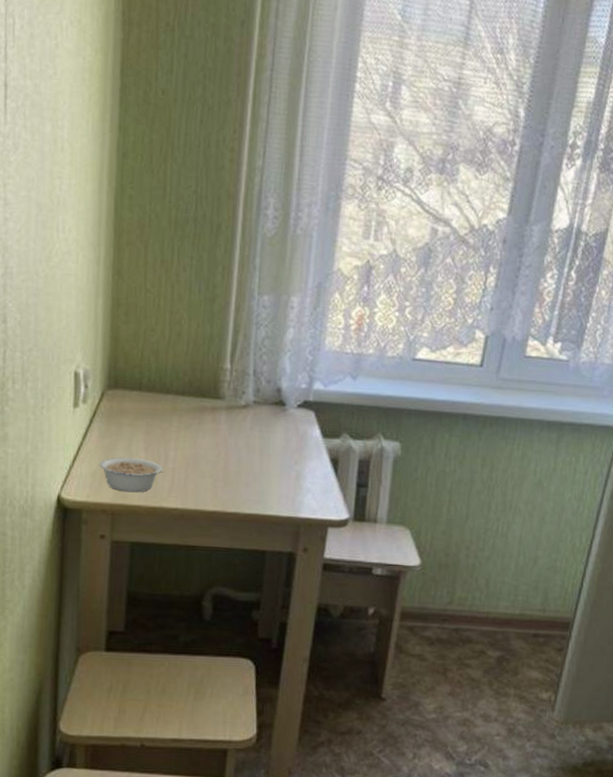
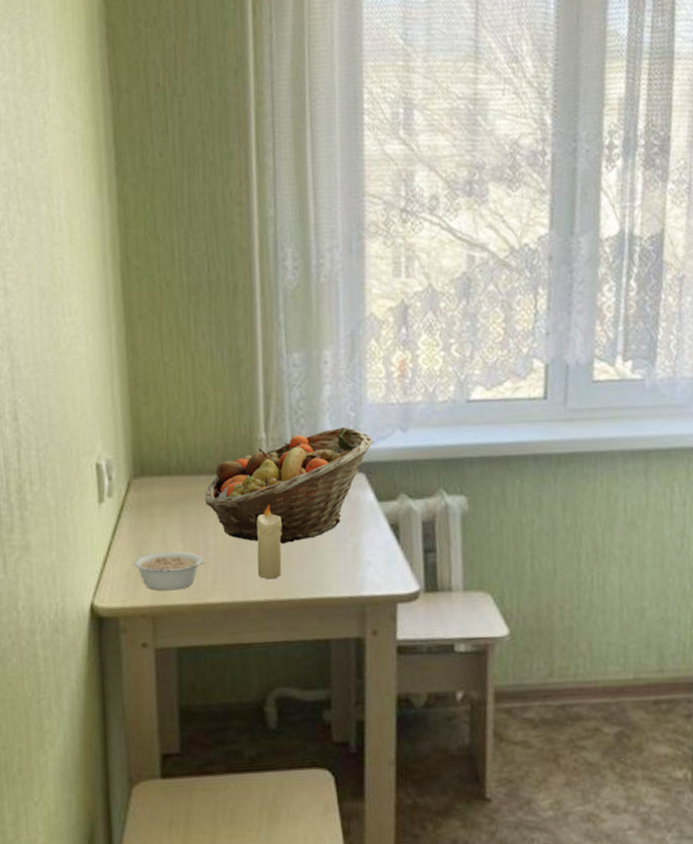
fruit basket: none [169,367,326,464] -> present [204,426,373,544]
candle: none [209,428,236,493] -> present [256,505,283,580]

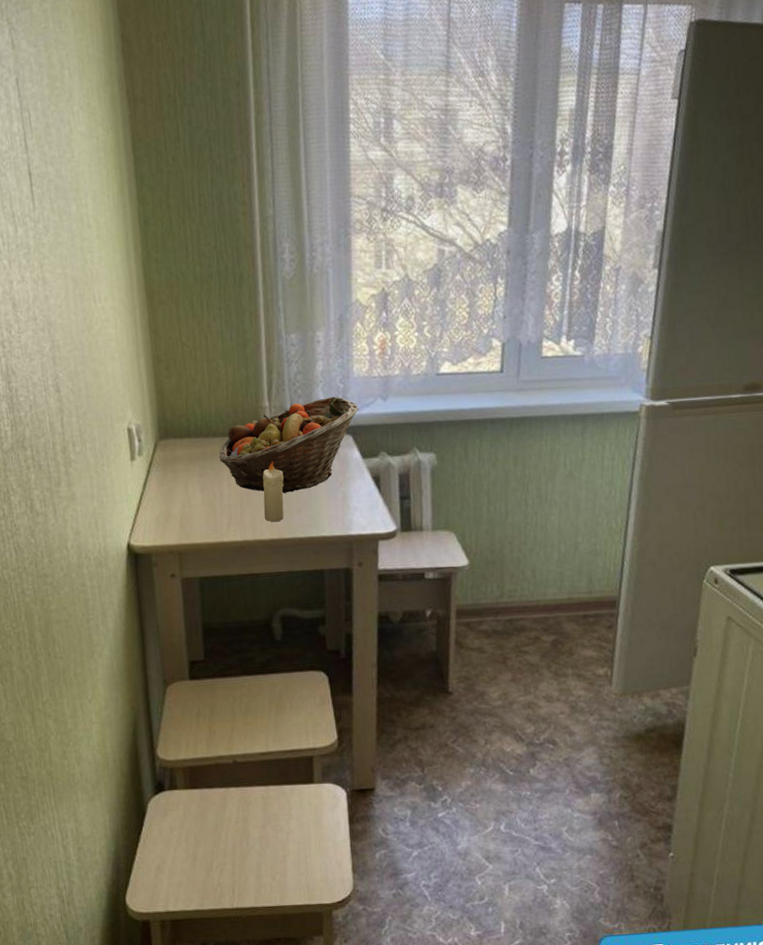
legume: present [133,551,205,591] -> none [161,499,221,533]

